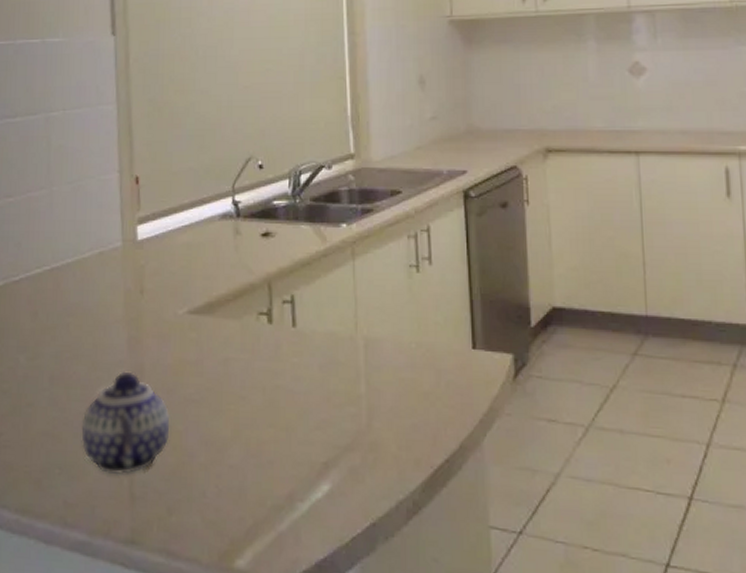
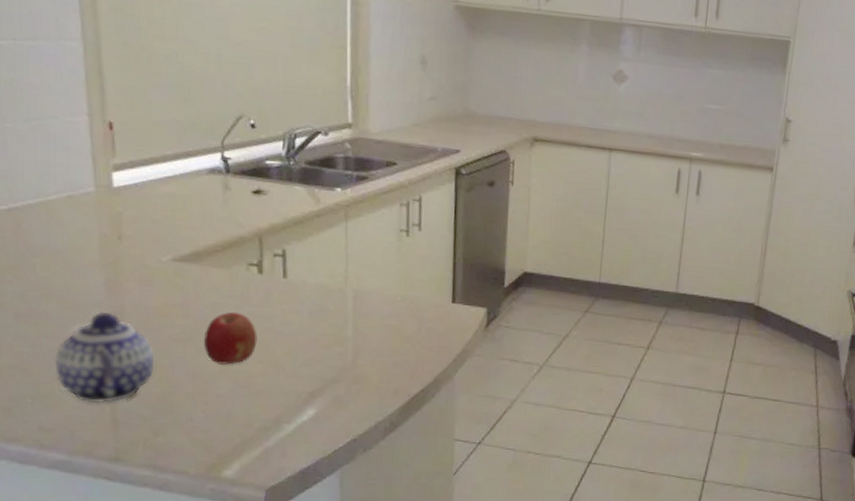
fruit: none [217,368,268,430] -> present [204,312,258,365]

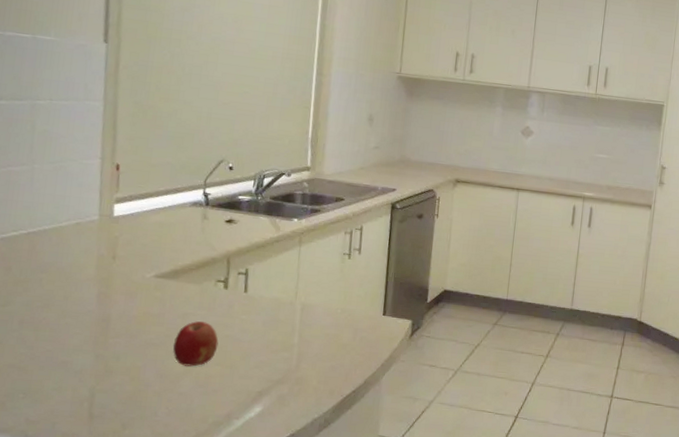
teapot: present [55,311,155,404] -> none [46,319,132,399]

